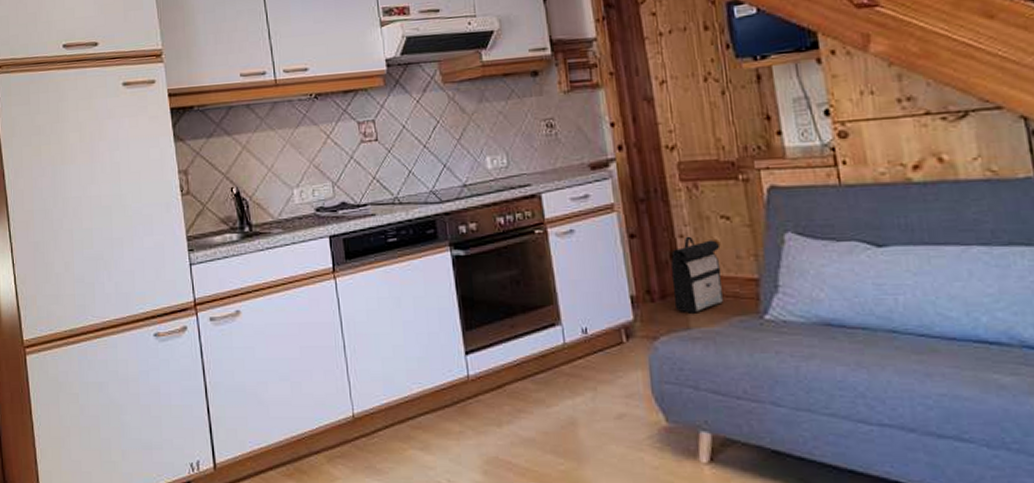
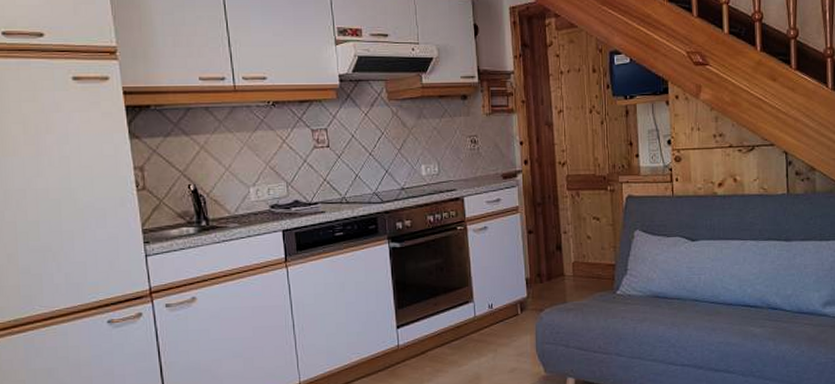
backpack: present [670,236,724,313] -> none [556,232,591,291]

